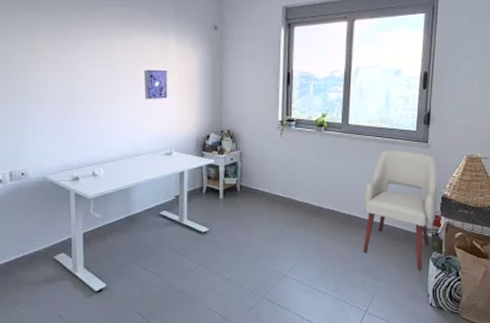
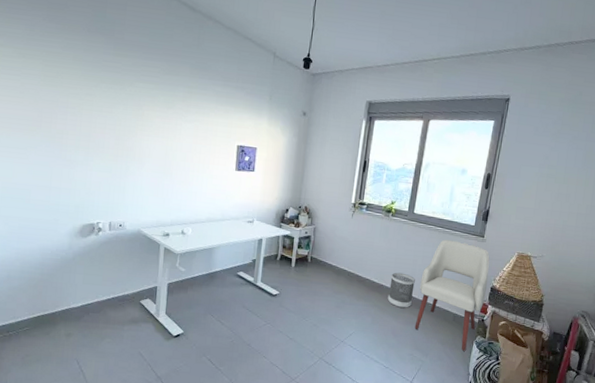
wastebasket: none [329,192,358,231] -> present [387,272,415,308]

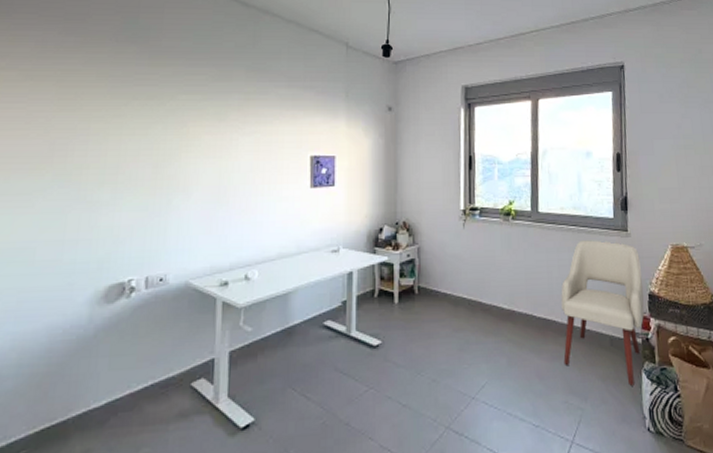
wastebasket: present [387,272,415,308] -> none [523,291,555,339]

